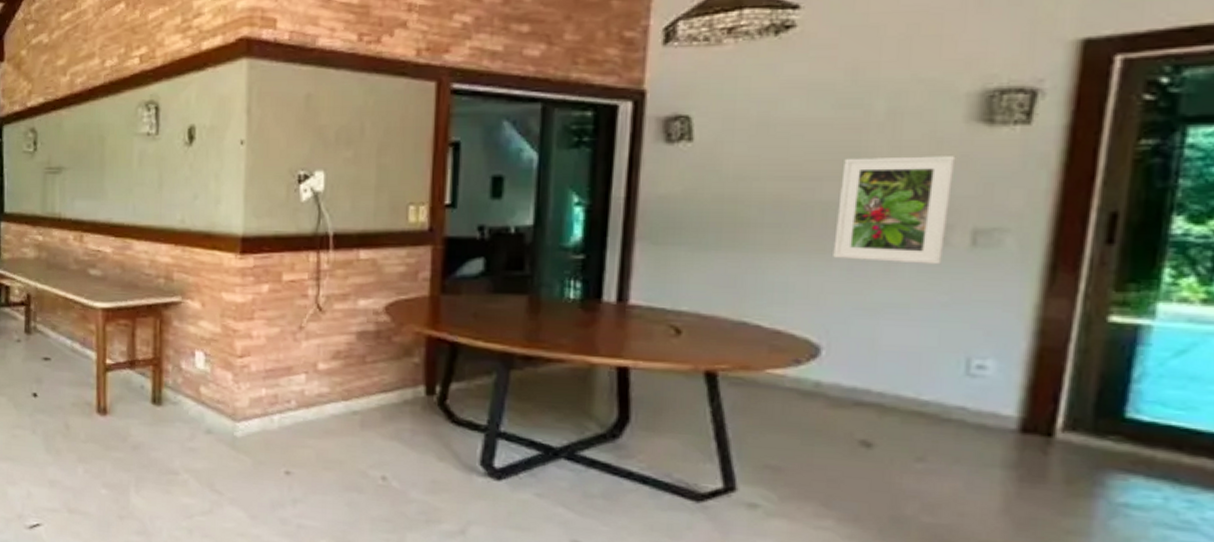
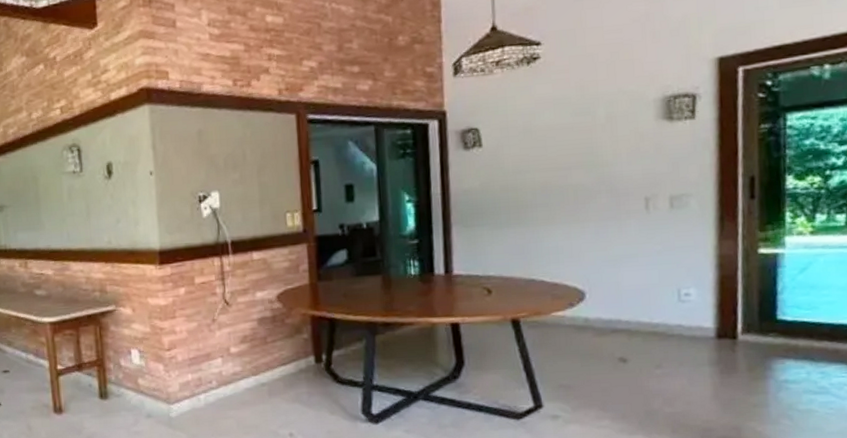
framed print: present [833,156,956,265] -> none [583,145,654,226]

